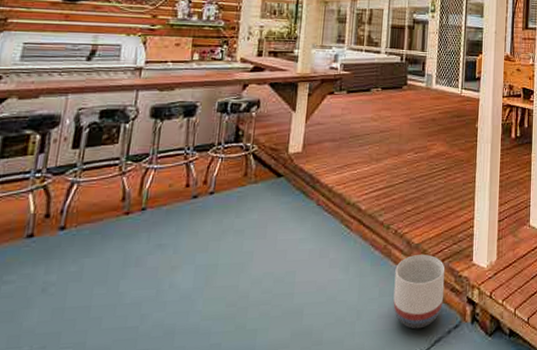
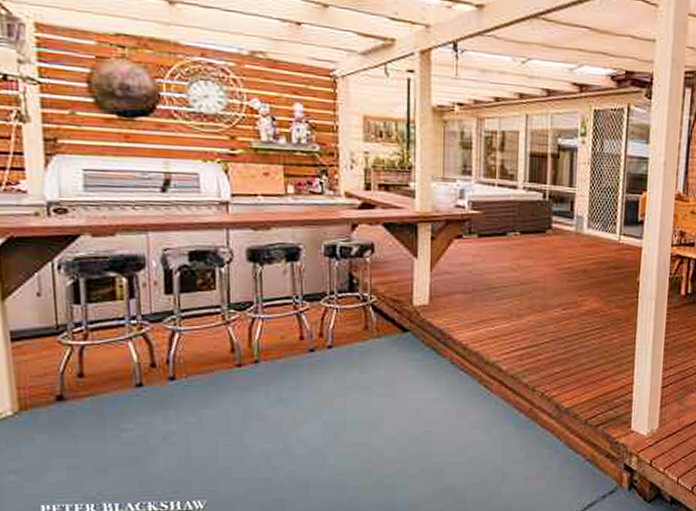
planter: present [393,254,445,329] -> none [541,419,600,493]

